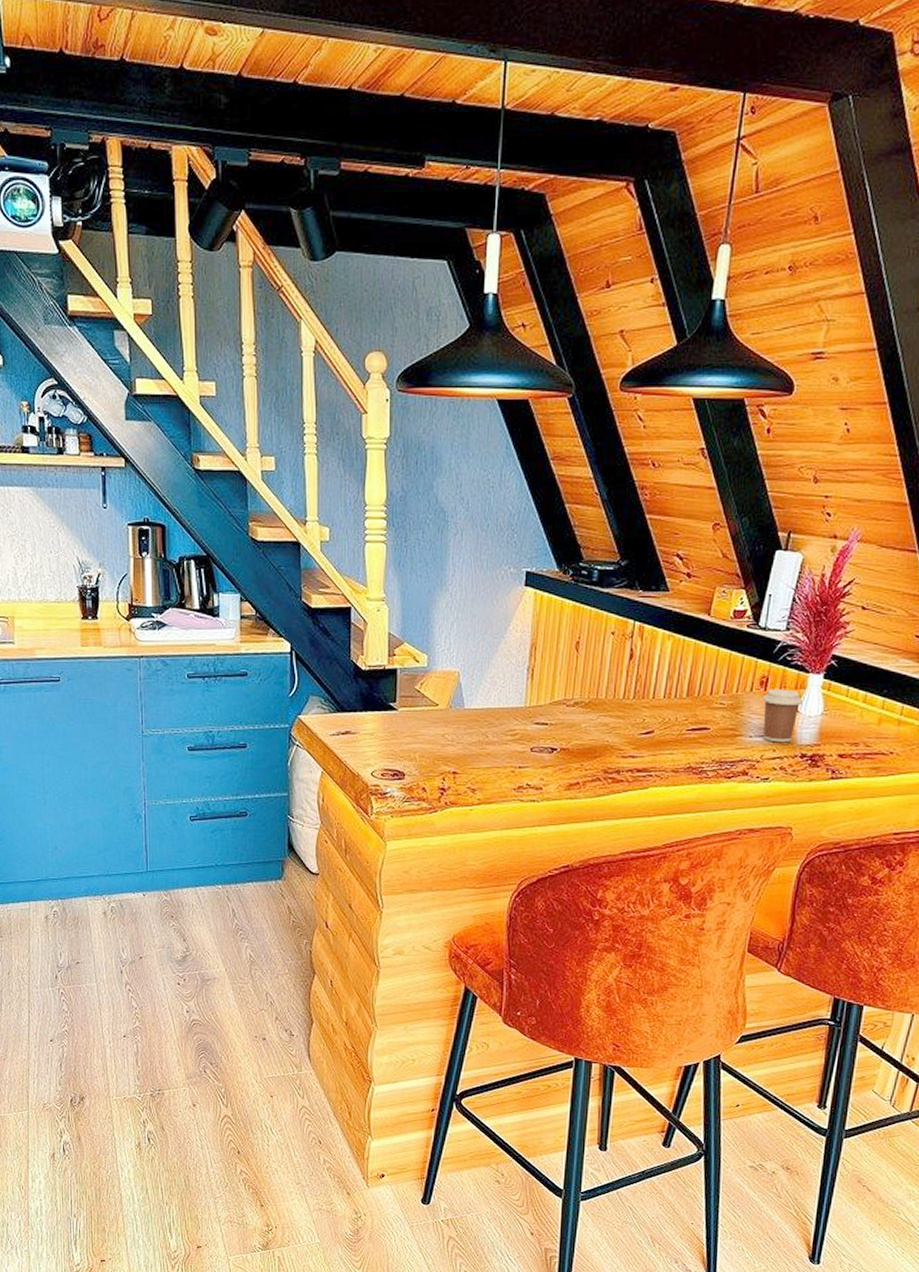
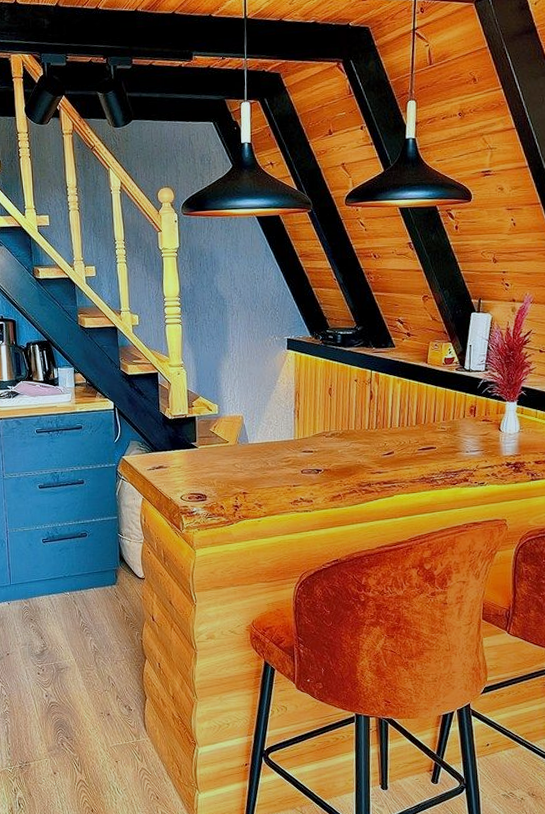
coffee cup: present [763,689,803,743] -> none [473,414,504,455]

